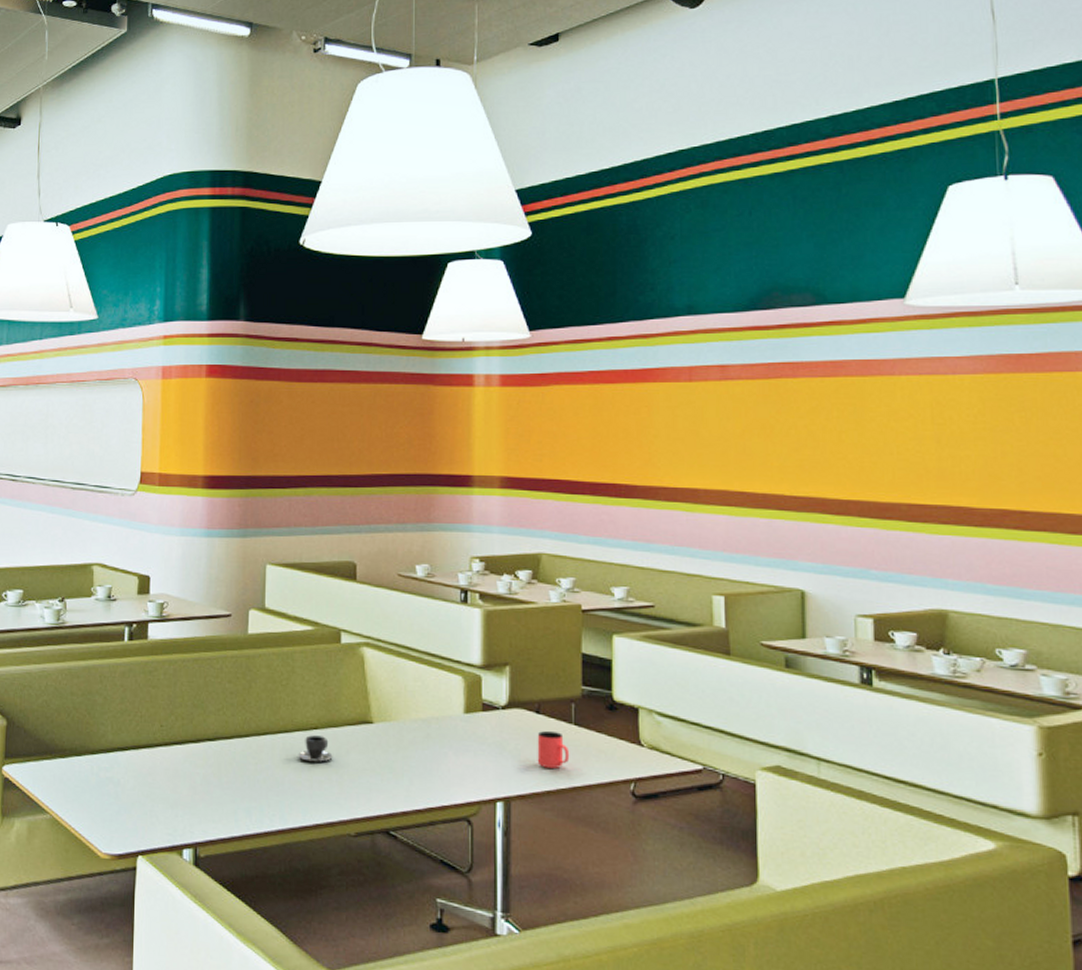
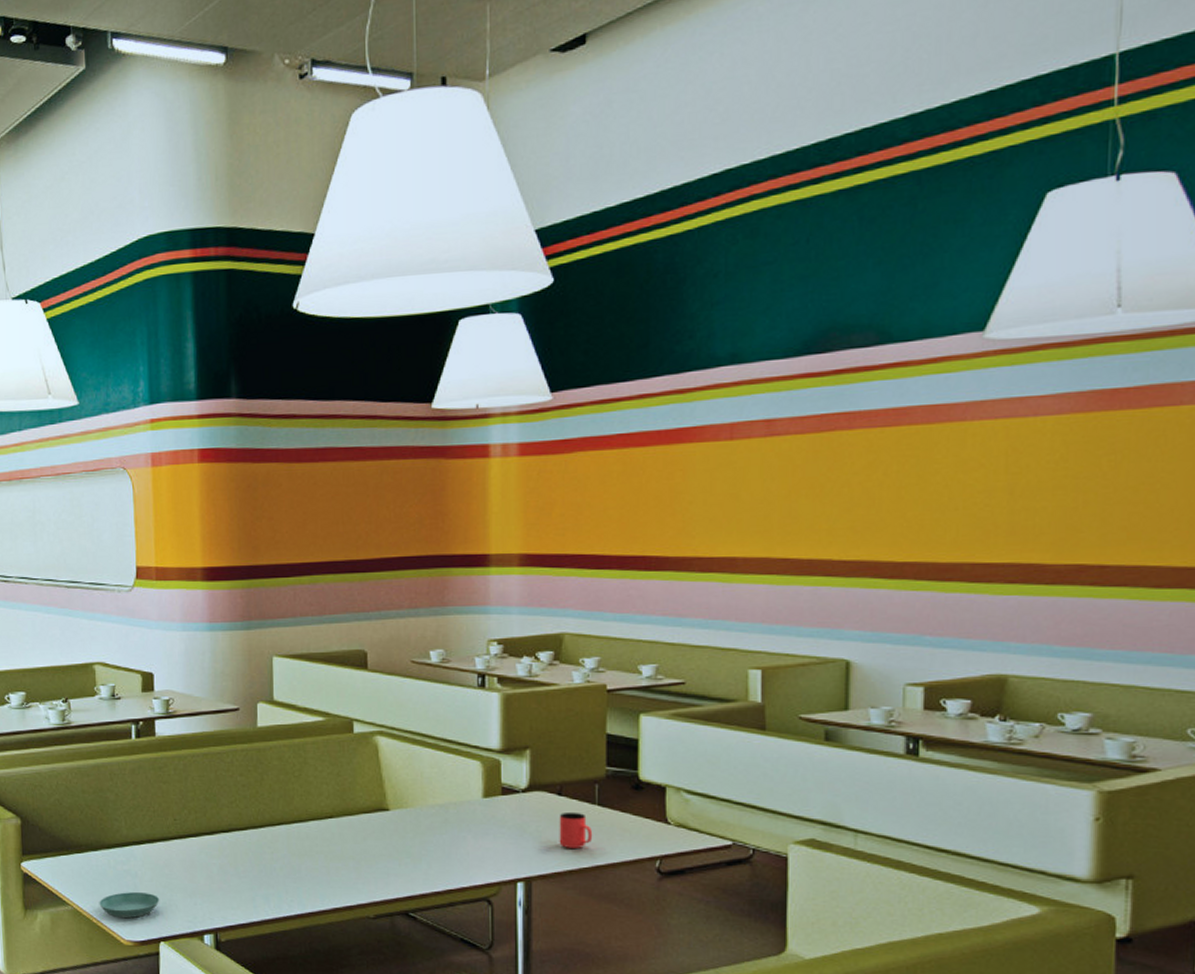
saucer: none [78,801,141,830] -> present [99,892,160,919]
teacup: present [298,735,333,762] -> none [314,824,349,849]

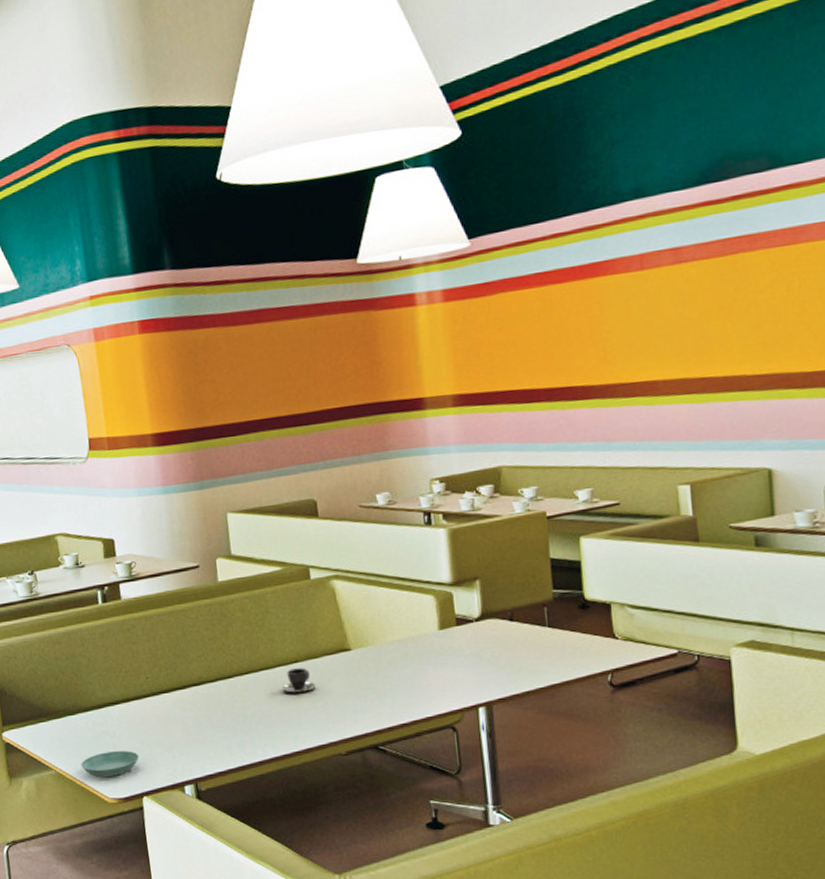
teacup: none [314,824,349,849] -> present [282,668,316,693]
cup: present [559,811,593,848] -> none [512,635,547,671]

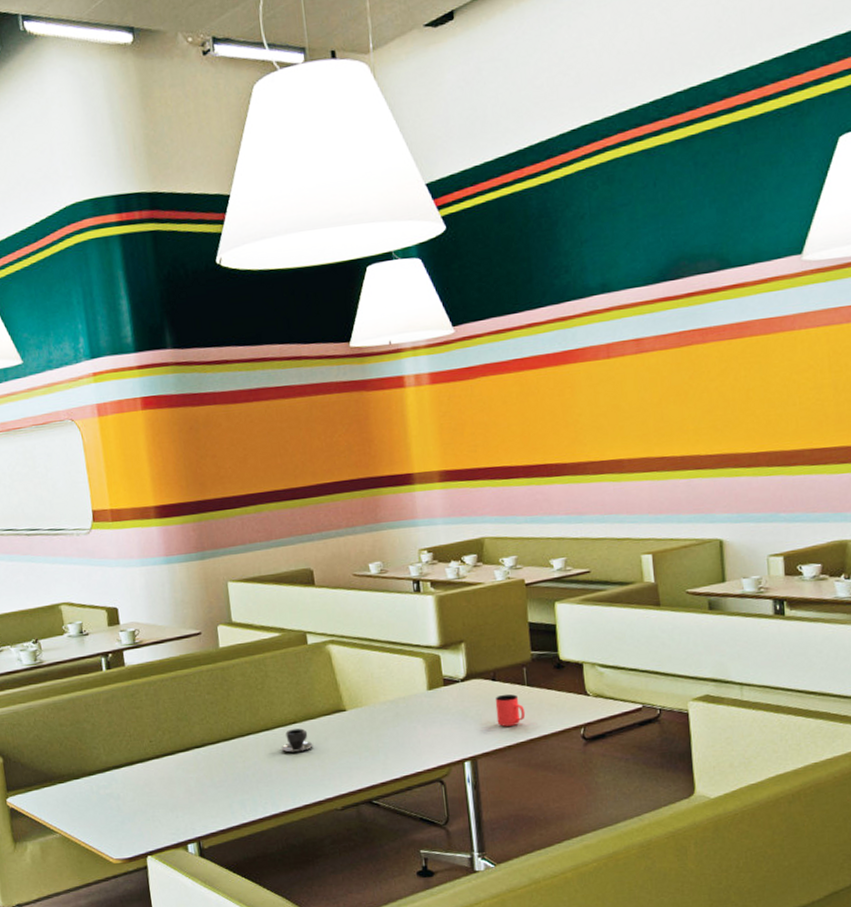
saucer: present [80,751,140,778] -> none [85,812,144,839]
cup: none [512,635,547,671] -> present [495,694,526,727]

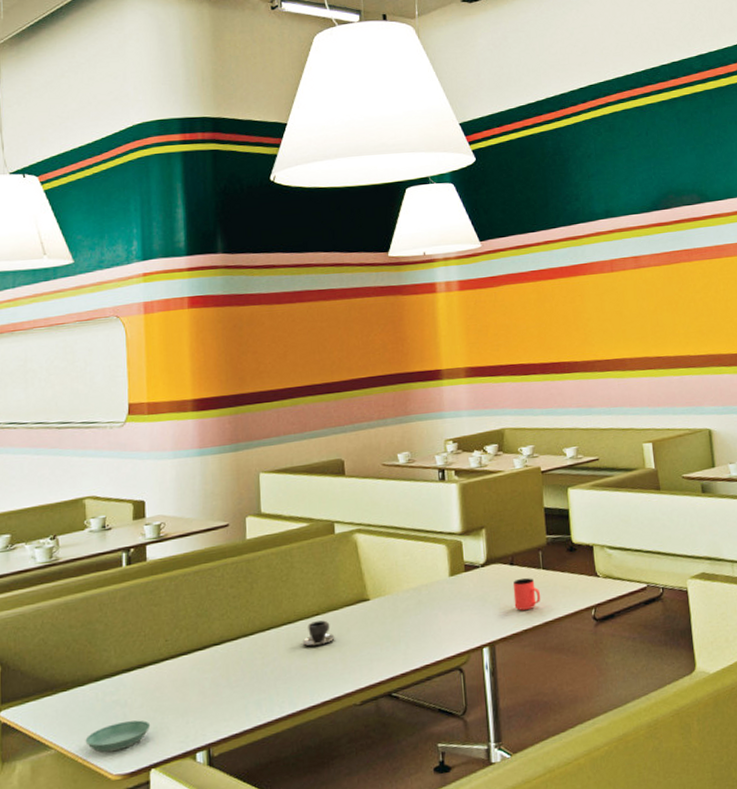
saucer: none [85,812,144,839] -> present [85,720,151,753]

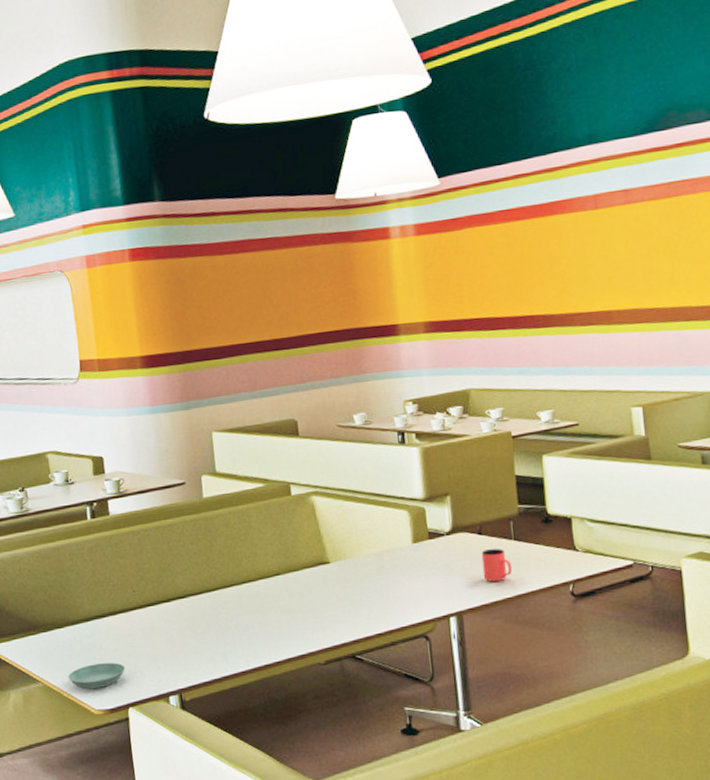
teacup: present [302,620,335,646] -> none [264,580,296,605]

